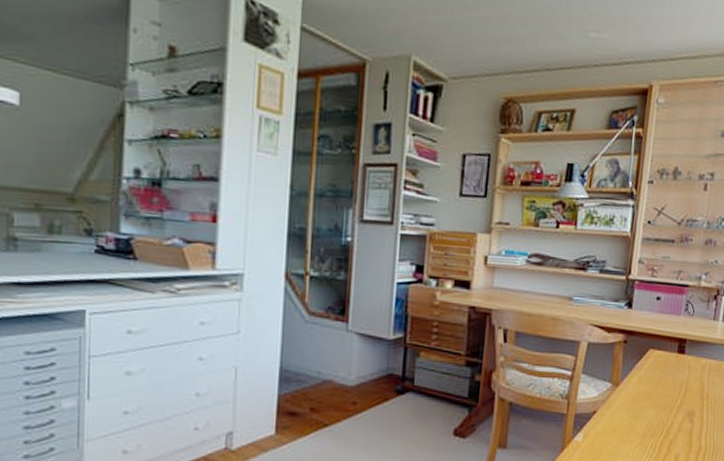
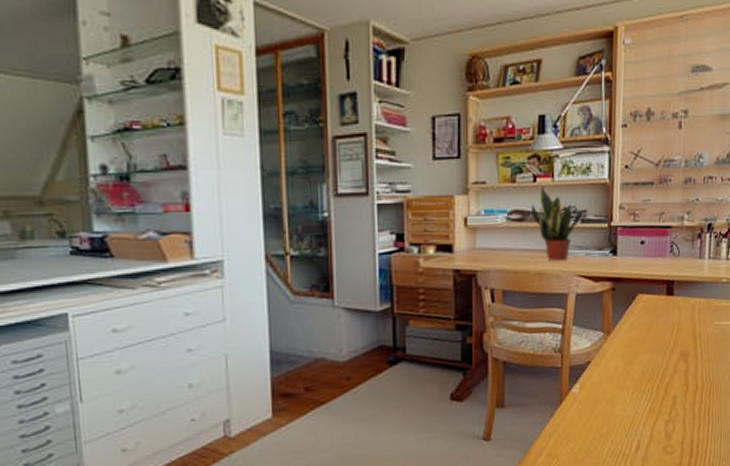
potted plant: none [550,232,603,309] -> present [530,185,584,262]

